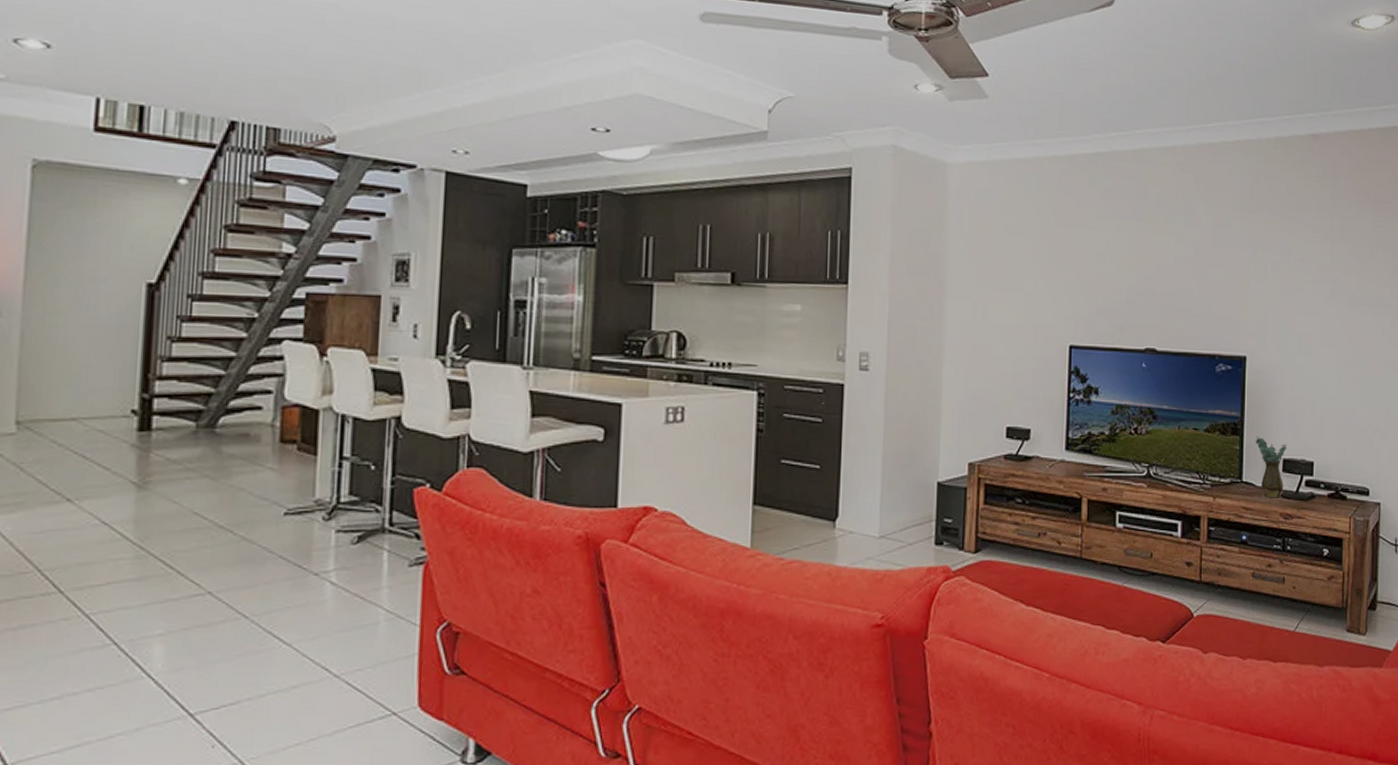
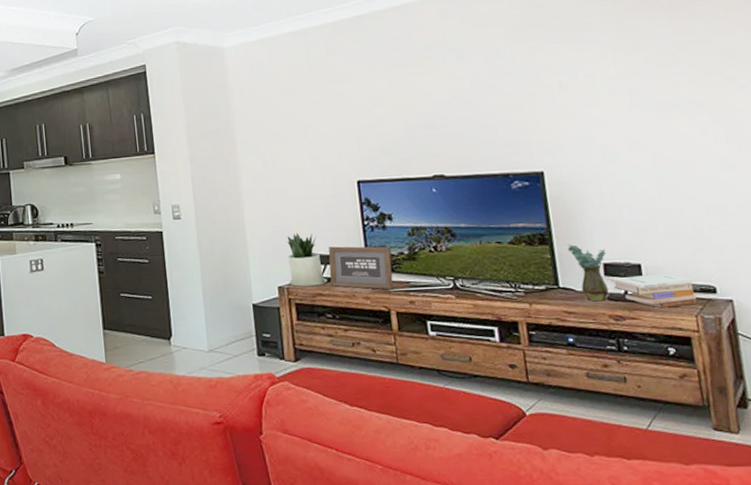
planter: none [981,400,1023,466] -> present [286,233,328,288]
picture frame: none [1026,420,1092,474] -> present [328,246,394,290]
books: none [1288,472,1356,508] -> present [612,273,698,308]

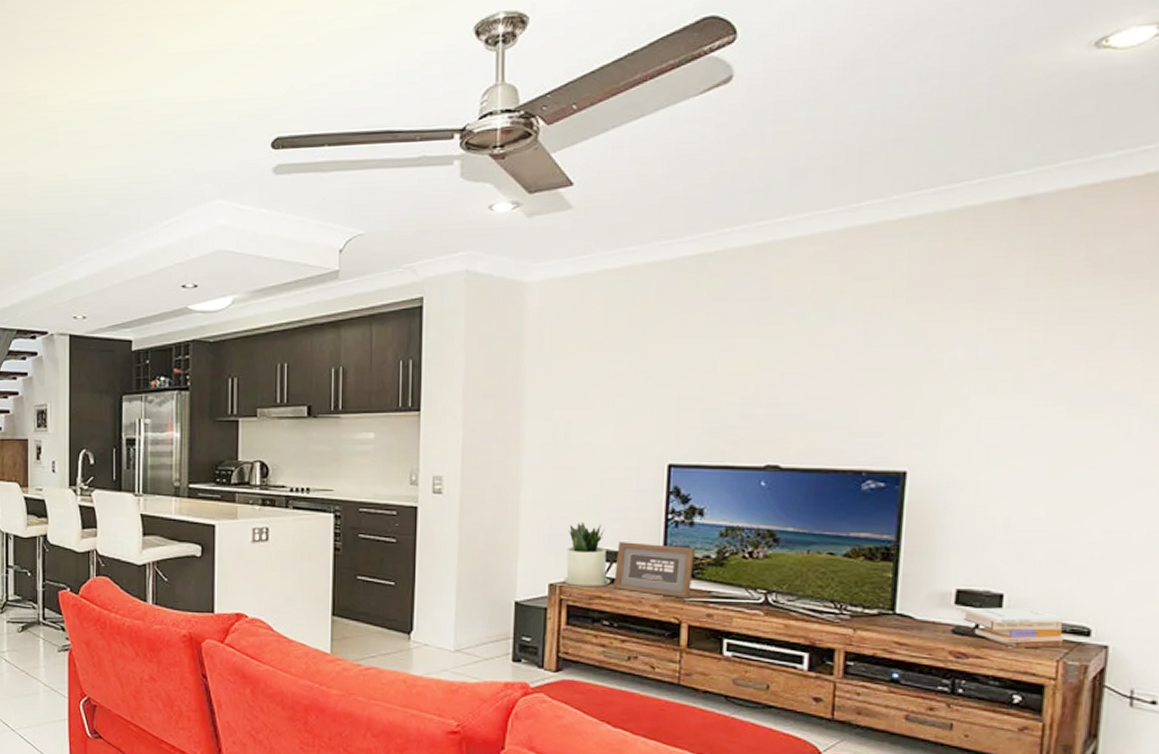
vase: present [567,243,609,302] -> none [916,562,963,634]

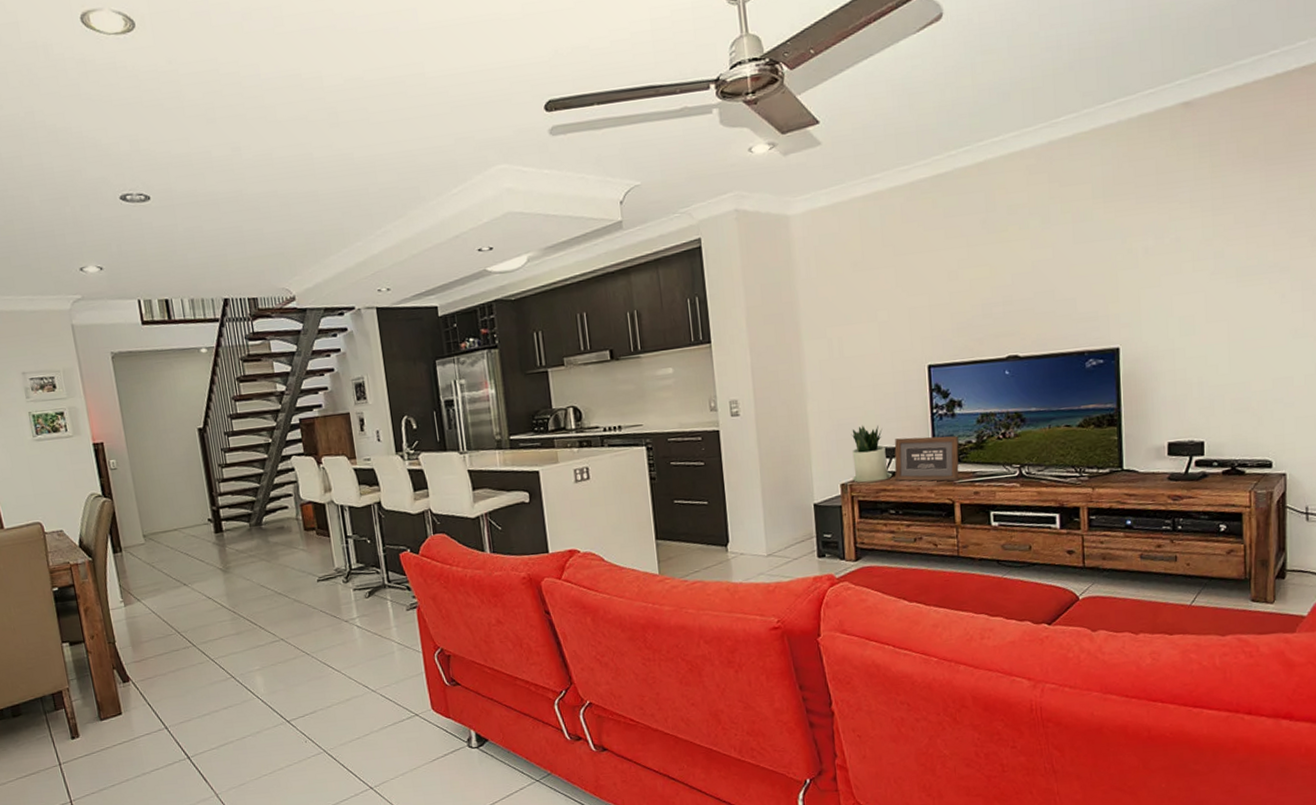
books: present [963,606,1069,649] -> none [1175,449,1255,486]

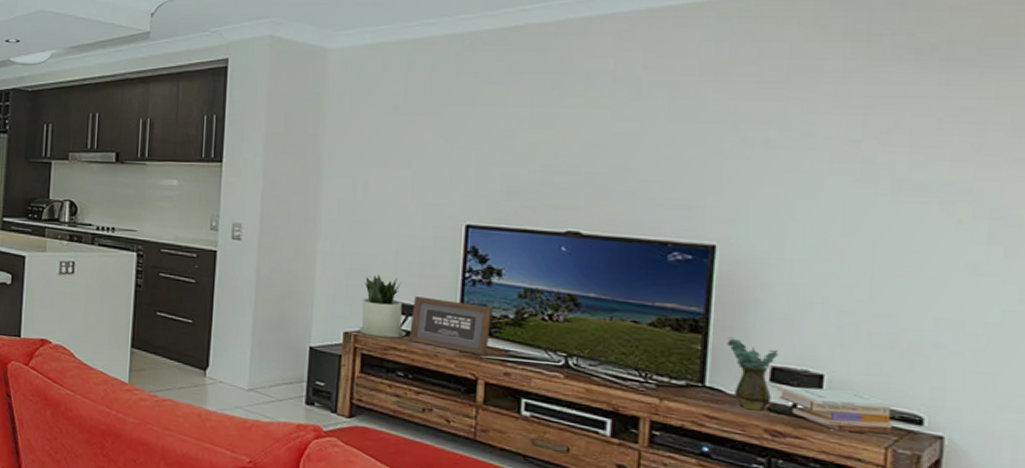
vase: none [1135,423,1172,483] -> present [727,336,779,411]
books: none [1175,449,1255,486] -> present [779,386,898,434]

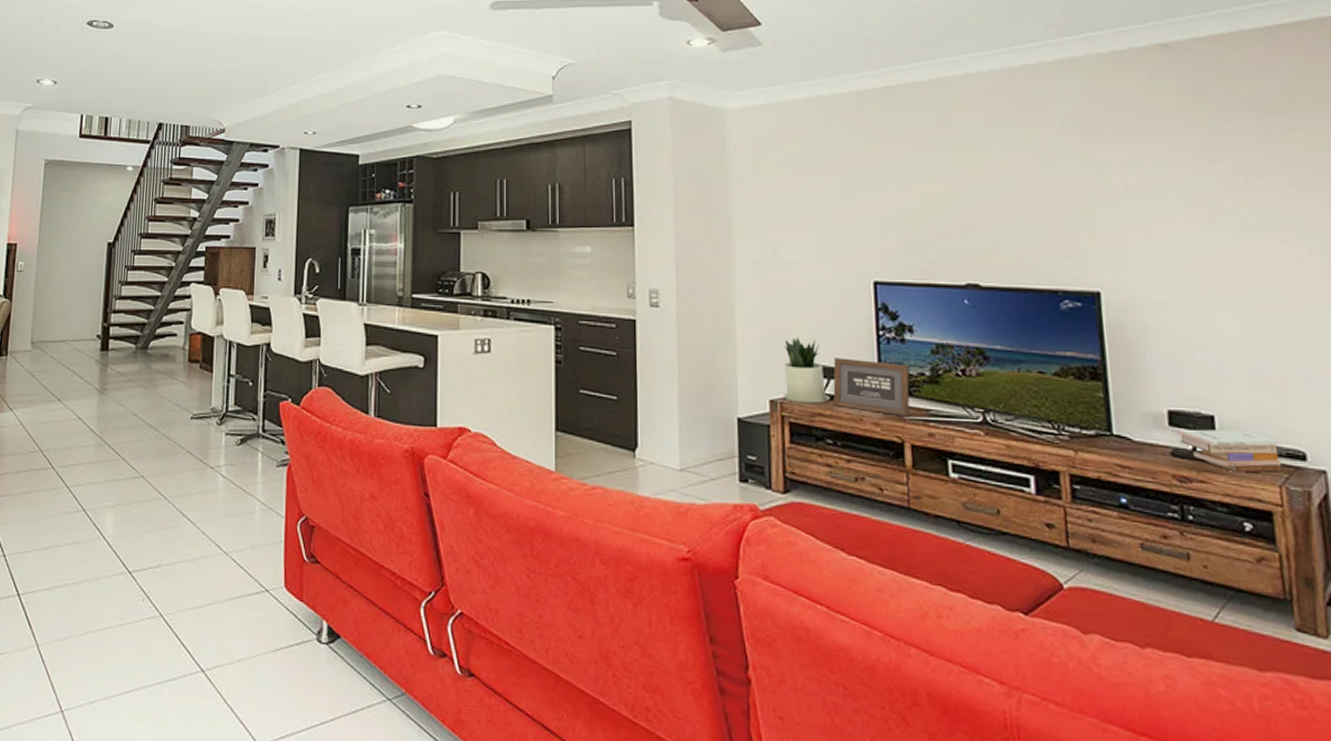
vase: present [727,336,779,411] -> none [1124,382,1173,457]

